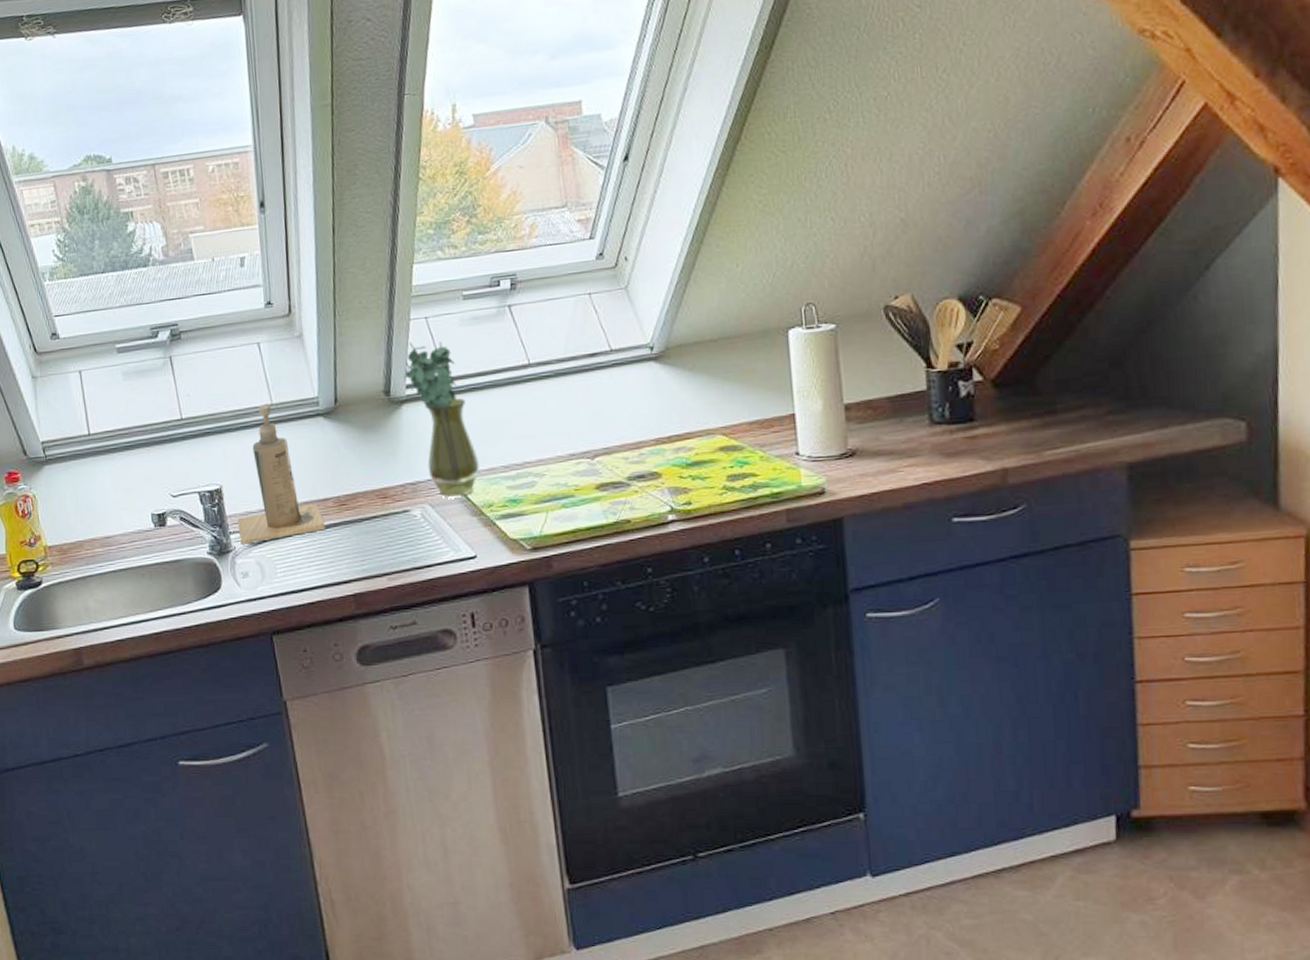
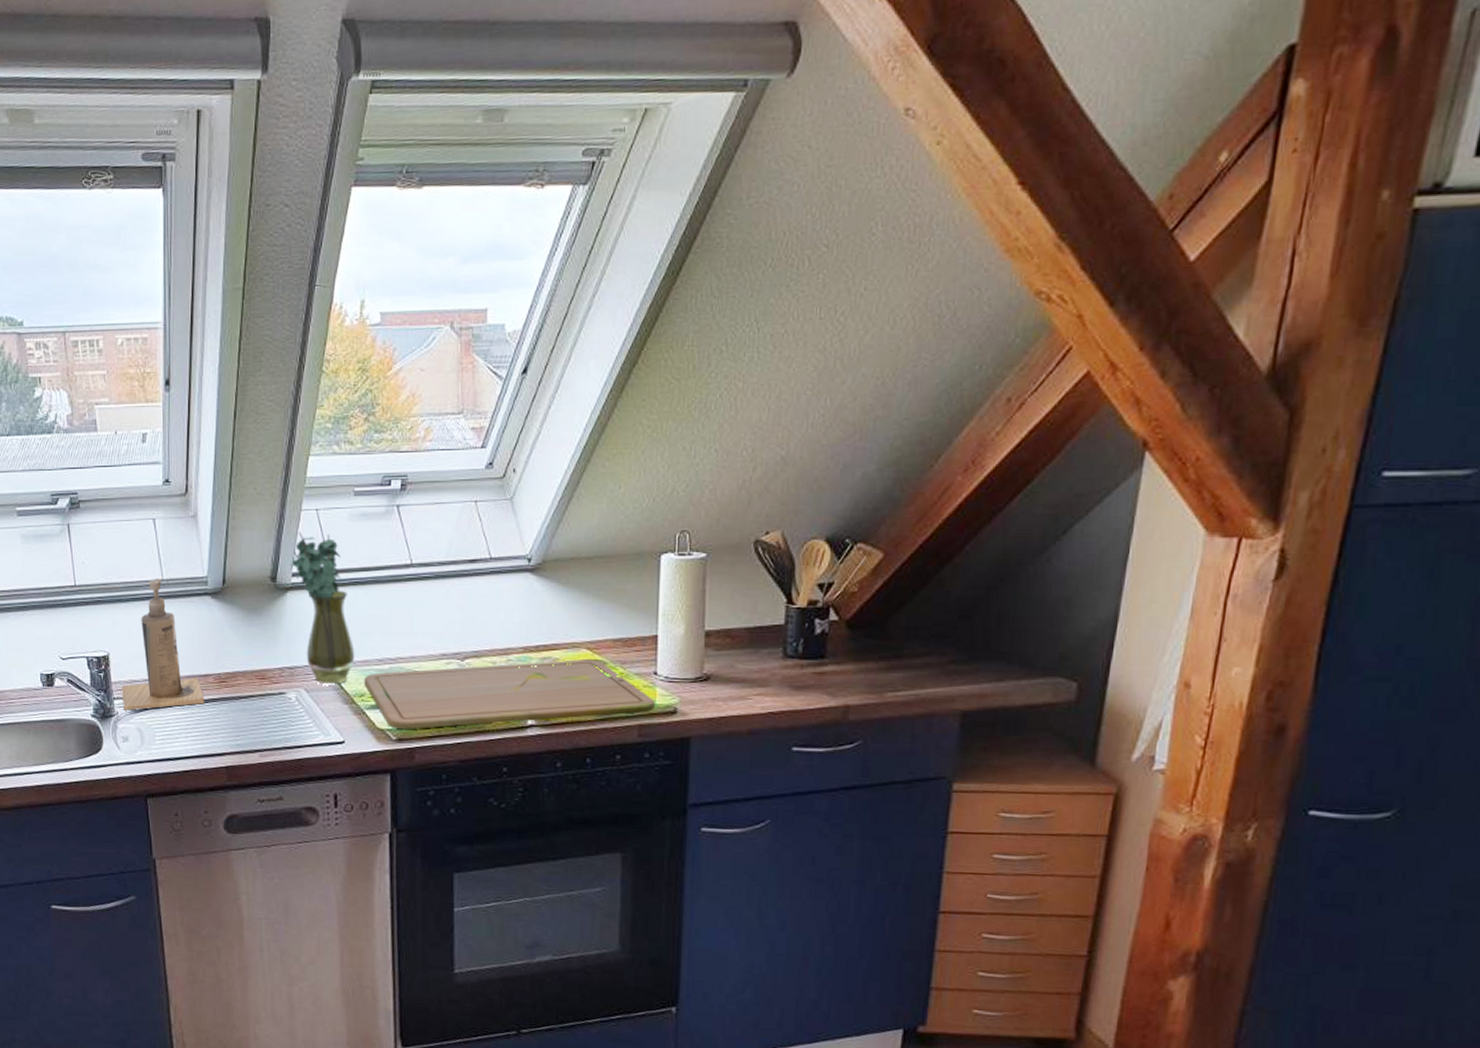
chopping board: none [491,445,801,538] -> present [364,659,655,730]

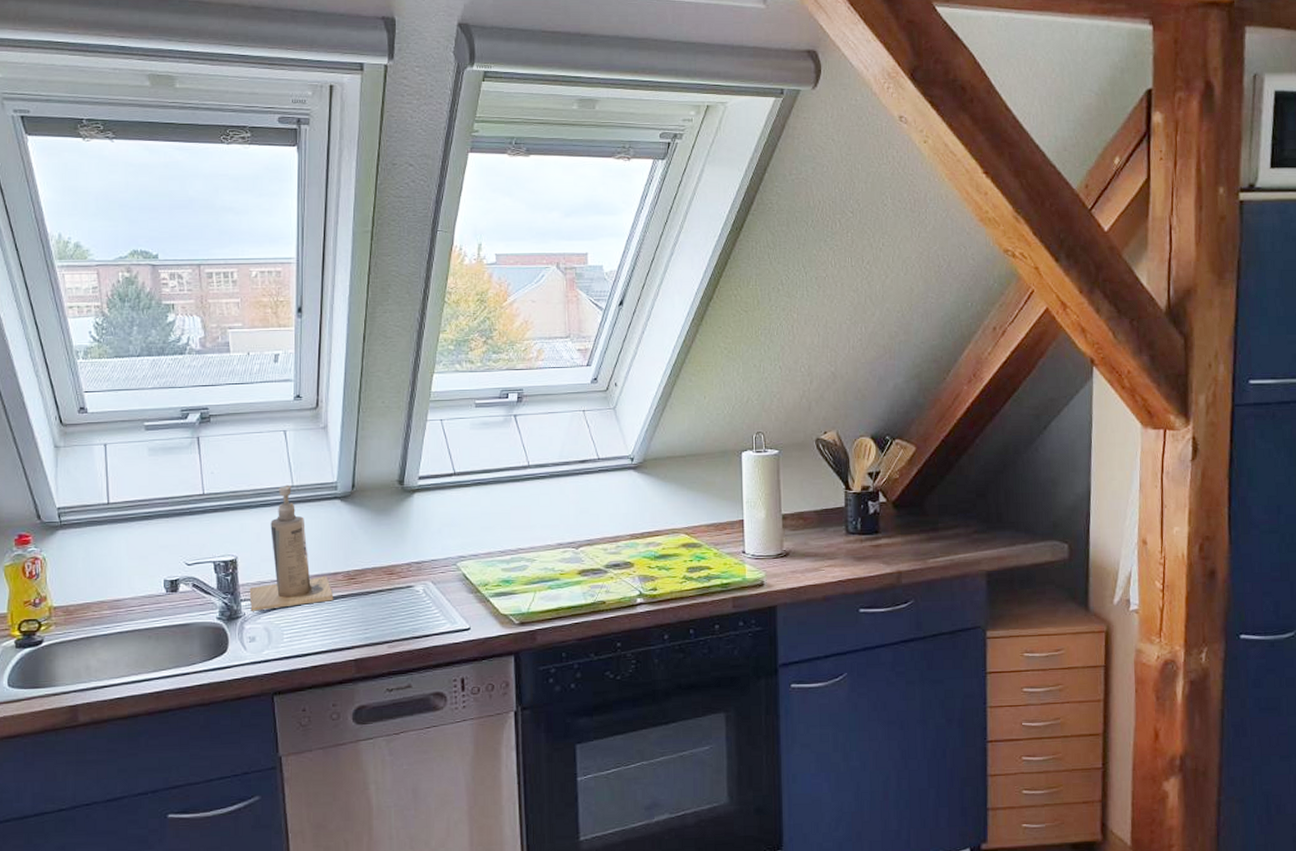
vase: present [291,531,355,684] -> none [418,439,479,576]
chopping board: present [364,659,655,730] -> none [488,543,745,614]

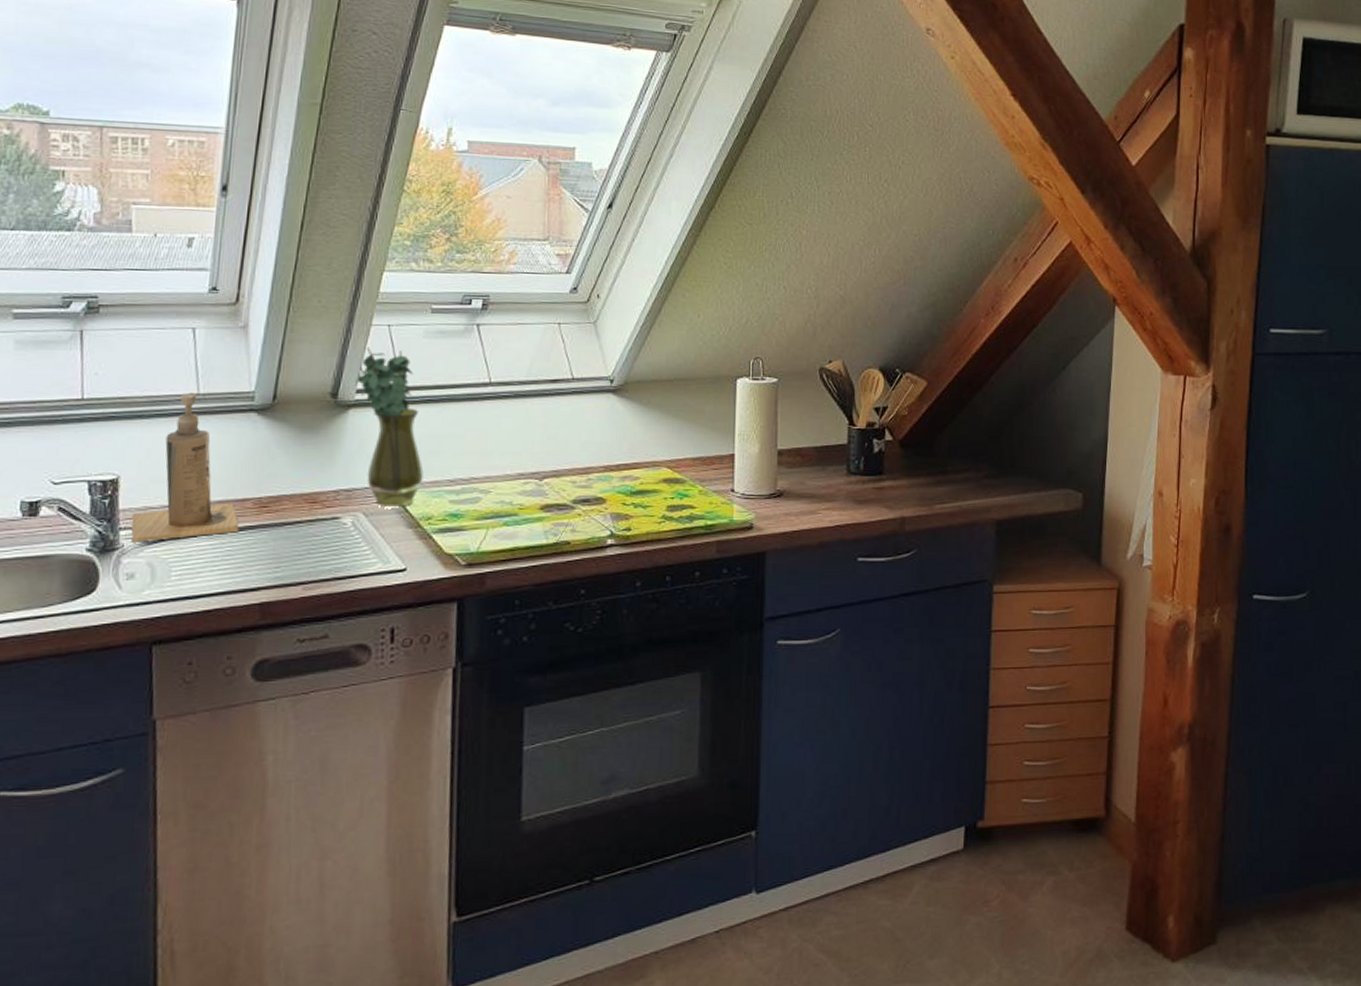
vase: none [418,439,479,576] -> present [356,347,424,507]

